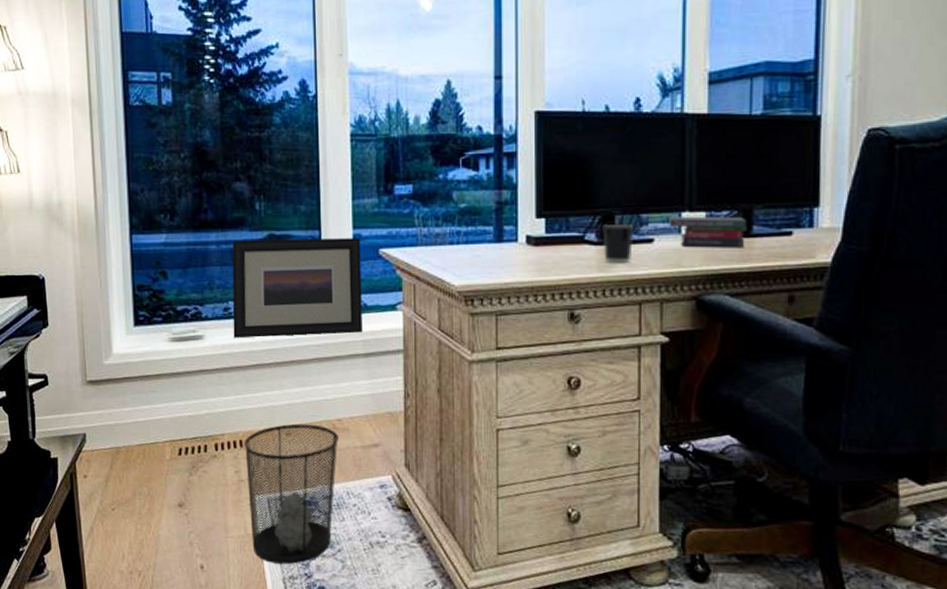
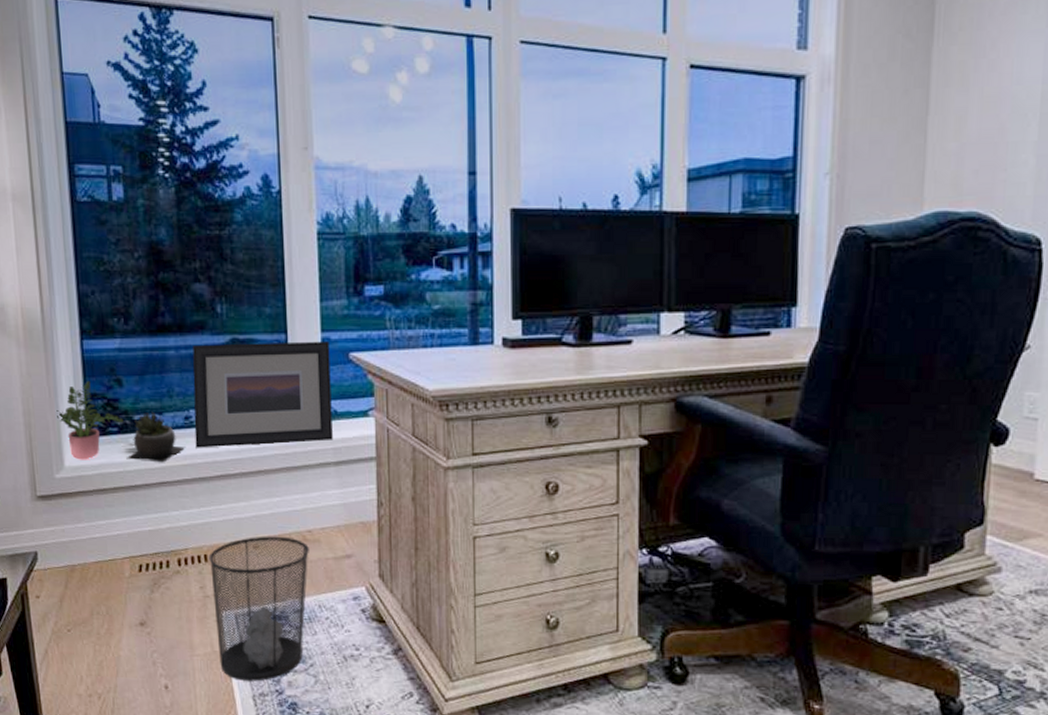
potted plant: none [107,273,168,348] -> present [56,381,124,460]
succulent plant: none [169,302,223,352] -> present [126,411,185,463]
mug: present [602,223,633,264] -> none [580,324,611,366]
books: present [669,216,747,248] -> none [647,316,726,349]

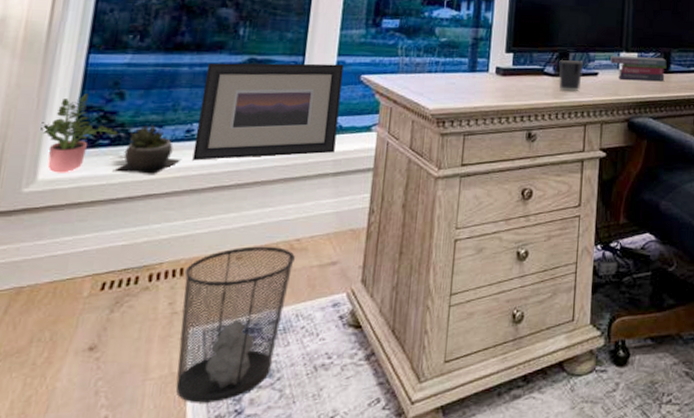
mug: none [580,324,611,366] -> present [558,59,583,92]
books: none [647,316,726,349] -> present [610,55,667,82]

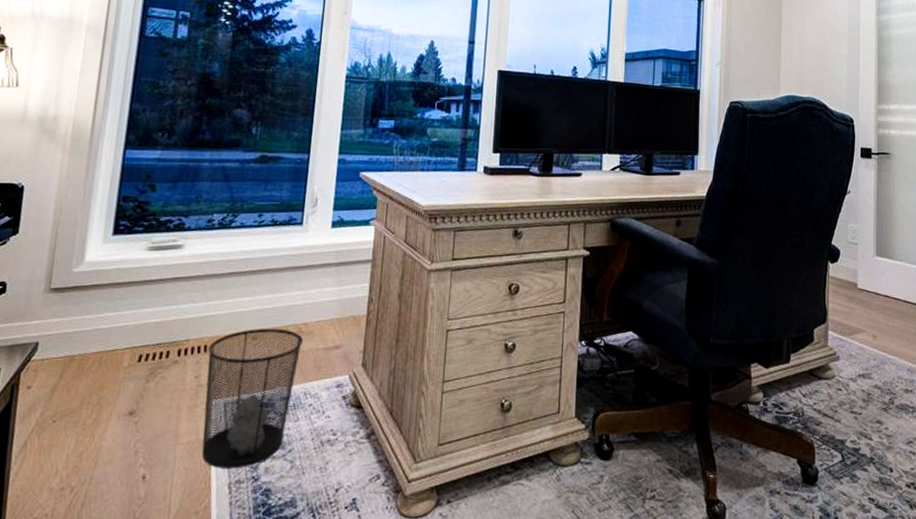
potted plant: present [40,94,118,173] -> none [87,185,151,256]
succulent plant: present [112,124,181,175] -> none [146,214,203,260]
picture frame: present [192,63,344,161] -> none [213,159,344,248]
mug: present [558,59,583,92] -> none [543,160,567,191]
books: present [610,55,667,82] -> none [593,156,649,183]

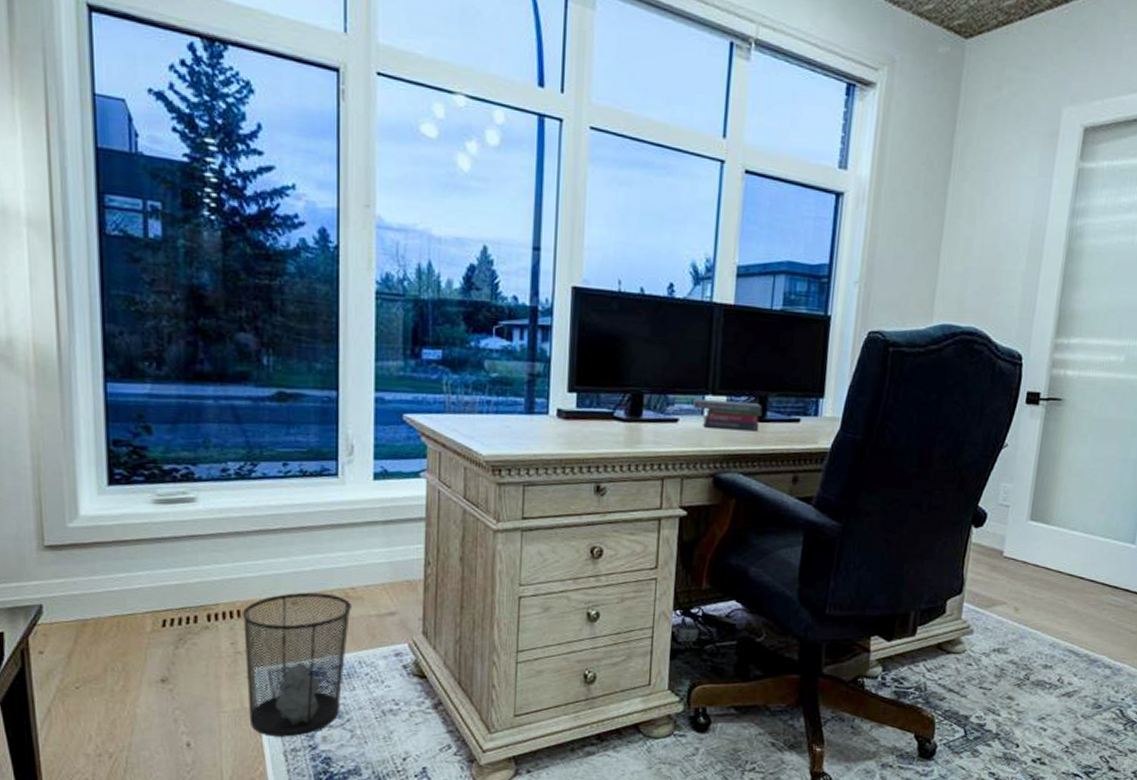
books: none [593,156,649,183] -> present [693,398,763,432]

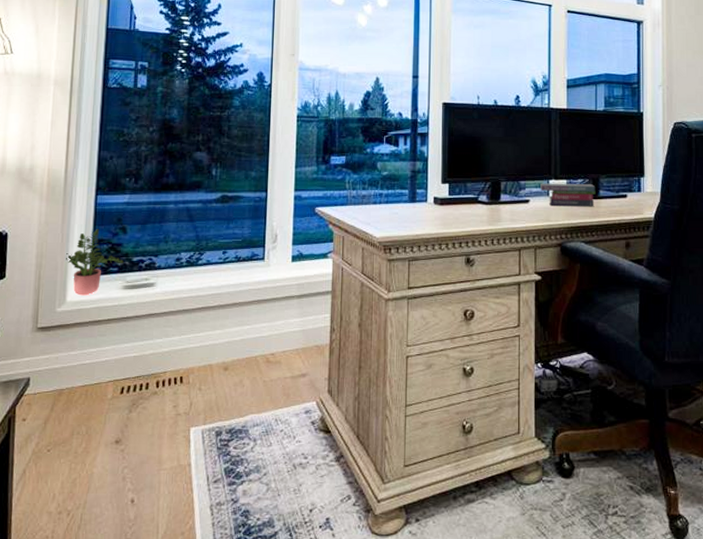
potted plant: none [72,426,151,510] -> present [66,229,124,296]
waste bin: present [242,592,351,737] -> none [184,359,271,492]

